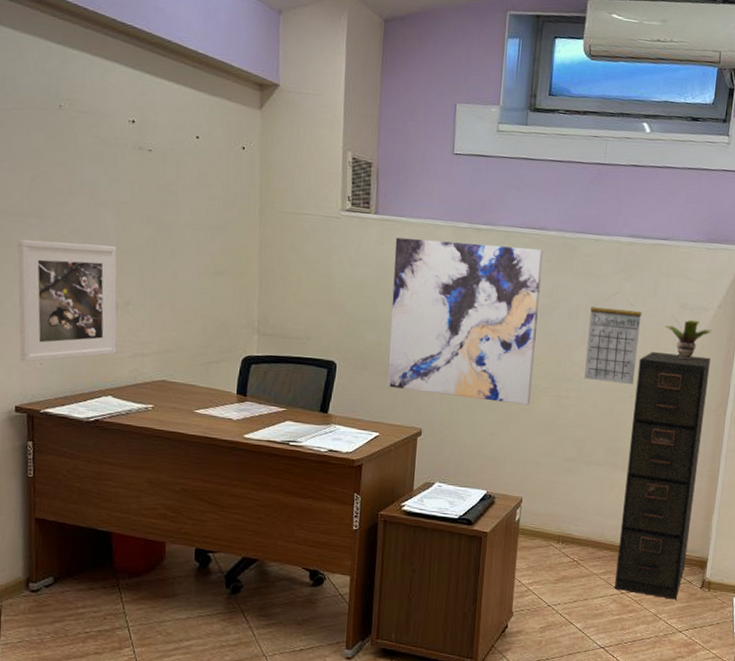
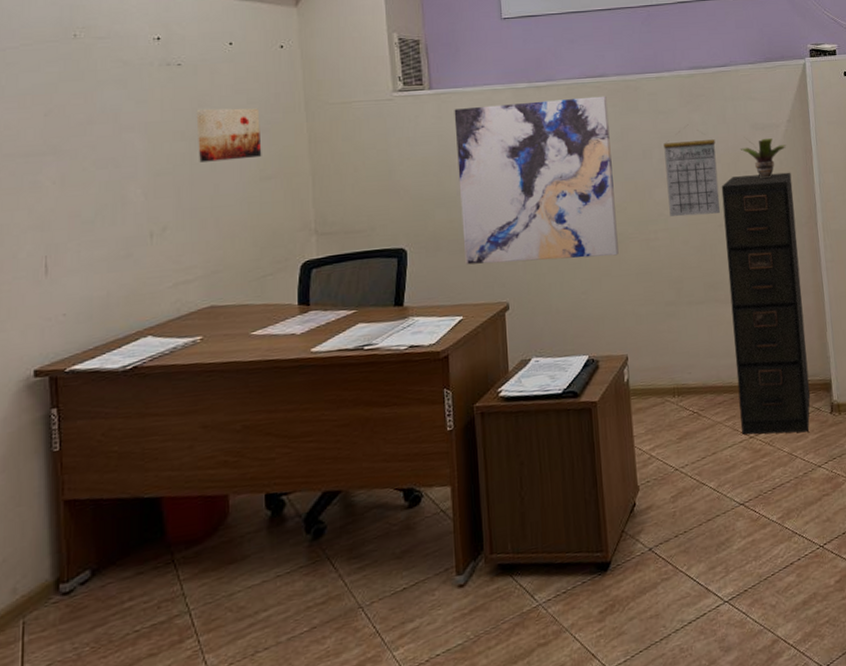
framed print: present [17,239,117,363] -> none [30,171,154,318]
wall art: none [161,196,218,252] -> present [196,108,262,162]

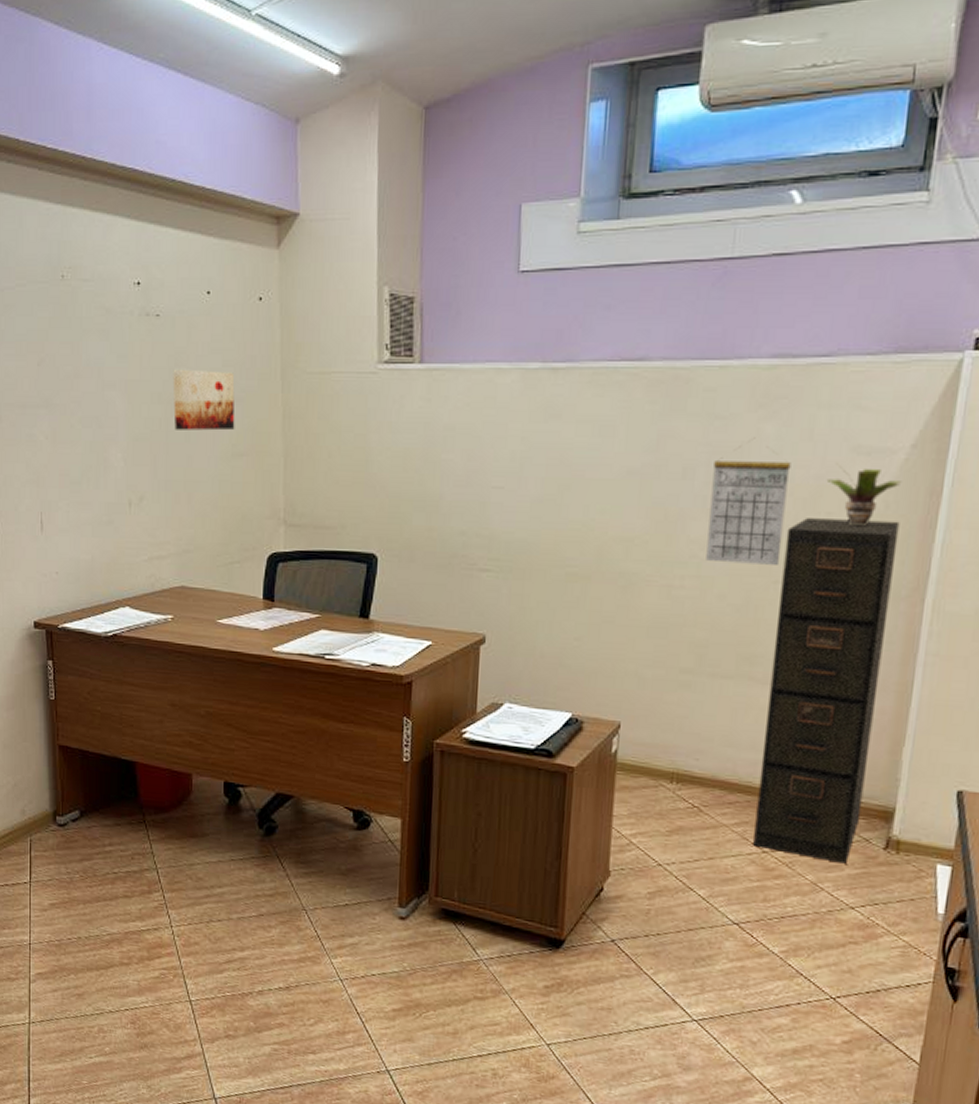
wall art: present [454,96,619,265] -> none [441,387,645,600]

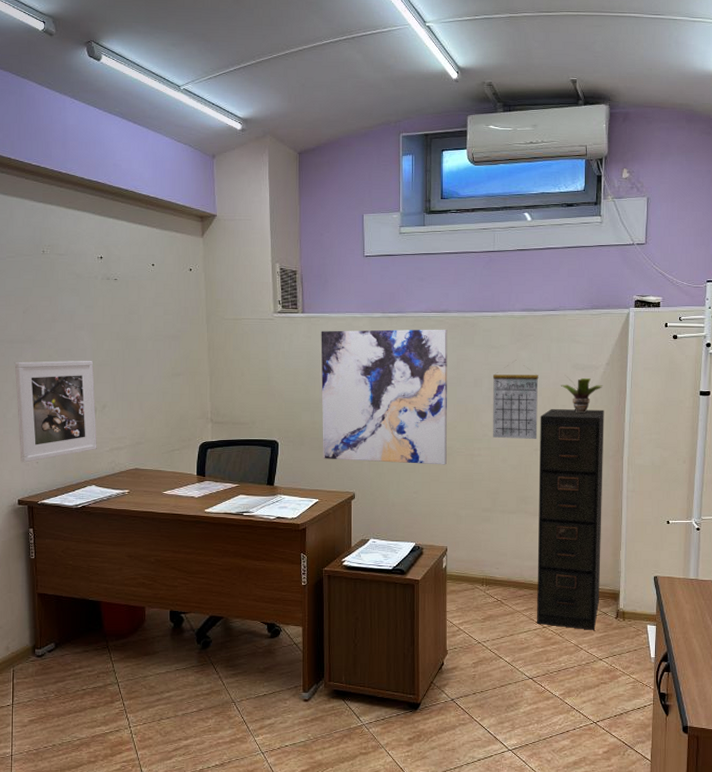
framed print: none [27,433,132,573] -> present [14,361,97,463]
wall art: present [173,369,235,431] -> none [127,316,174,358]
wall art: none [441,387,645,600] -> present [321,329,447,465]

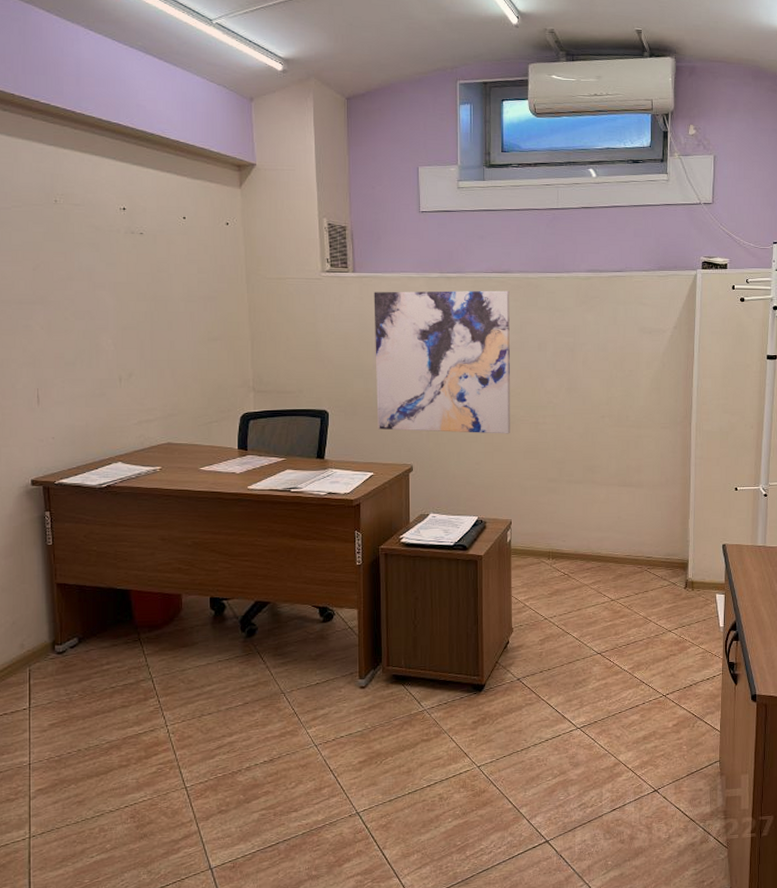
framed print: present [14,361,97,463] -> none [24,324,123,438]
calendar: present [493,360,539,439] -> none [558,323,605,406]
filing cabinet: present [537,409,604,630] -> none [605,374,672,602]
potted plant: present [560,377,603,414] -> none [627,341,671,379]

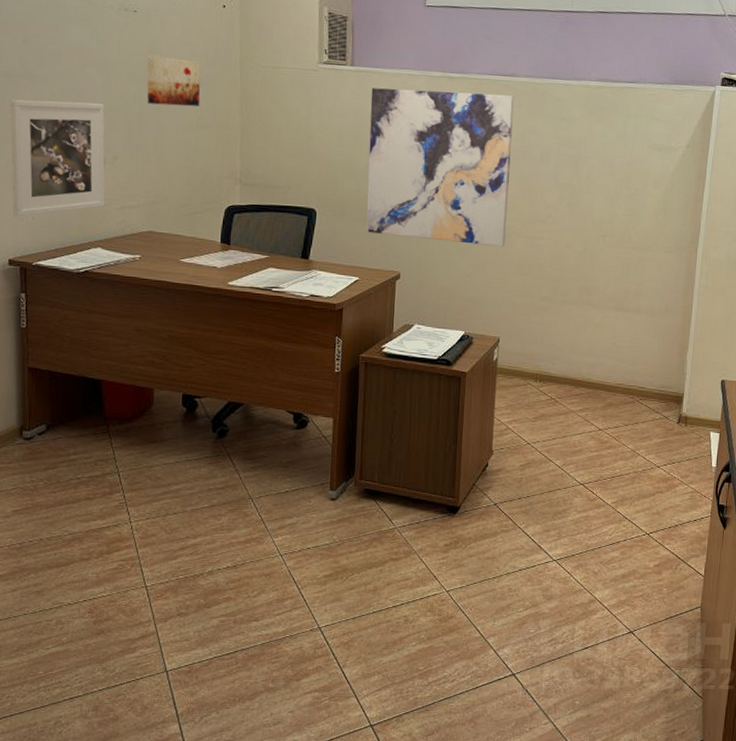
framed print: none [24,324,123,438] -> present [10,99,106,217]
wall art: none [156,274,210,321] -> present [147,55,201,107]

